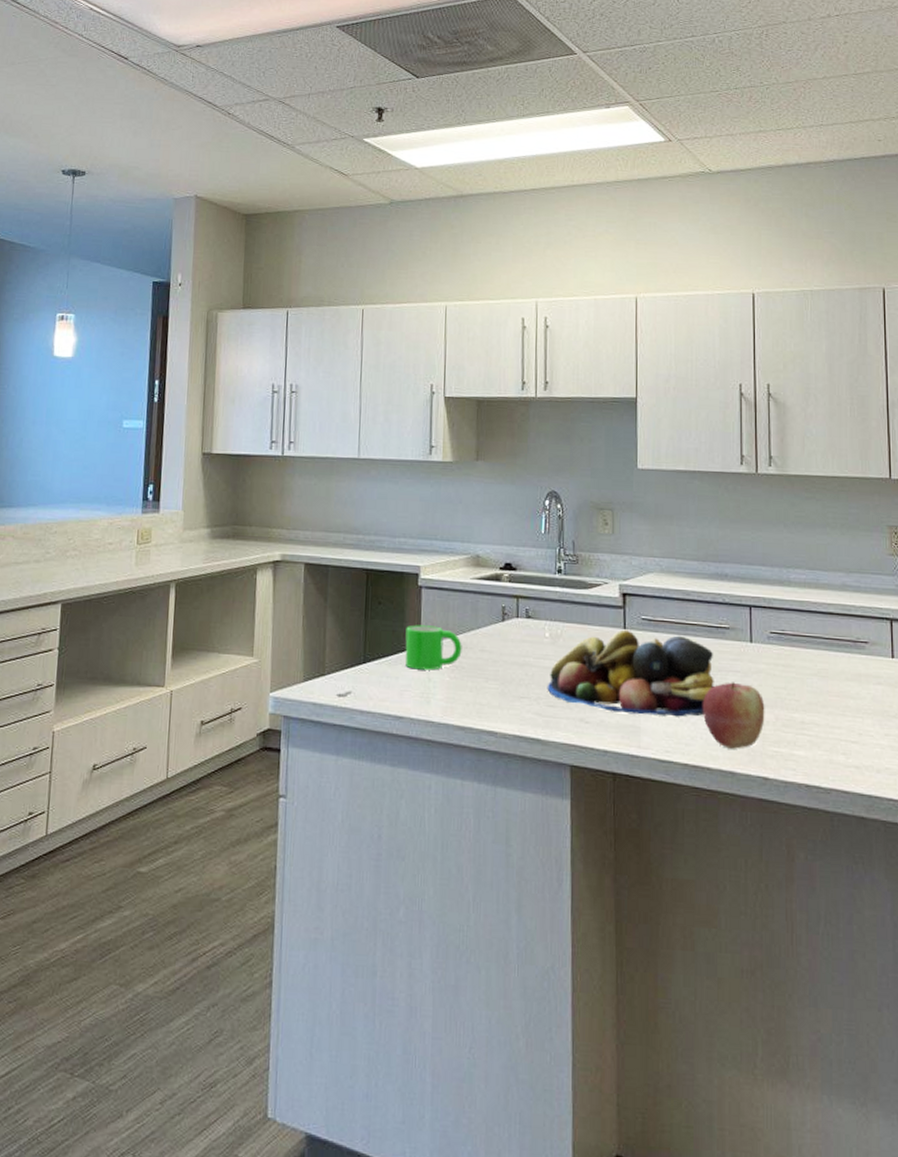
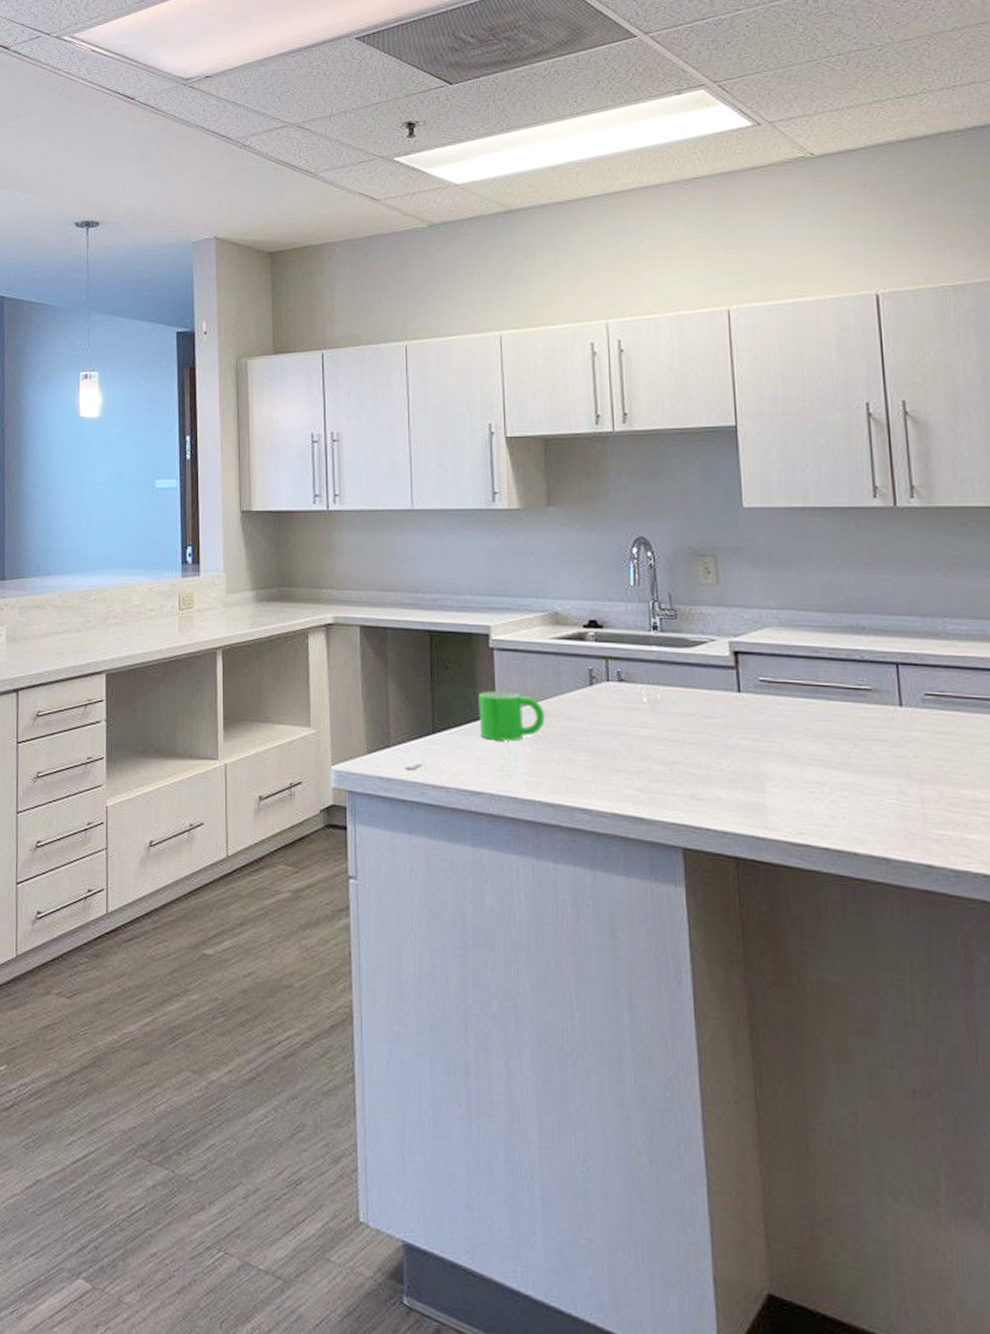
fruit bowl: present [547,629,714,717] -> none [648,693,856,794]
apple: present [703,682,765,749] -> none [843,753,925,832]

